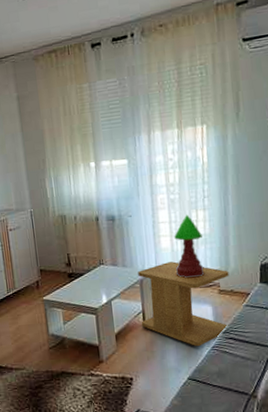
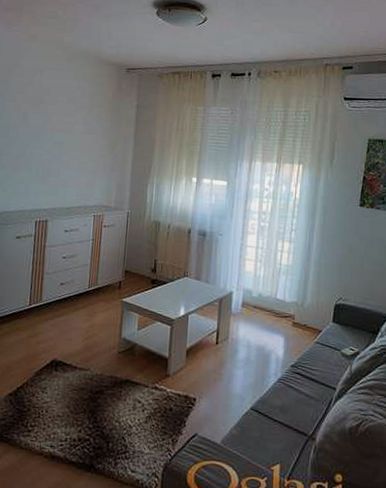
side table: present [138,261,229,347] -> none [213,285,305,377]
table lamp: present [174,214,205,279] -> none [254,243,285,306]

